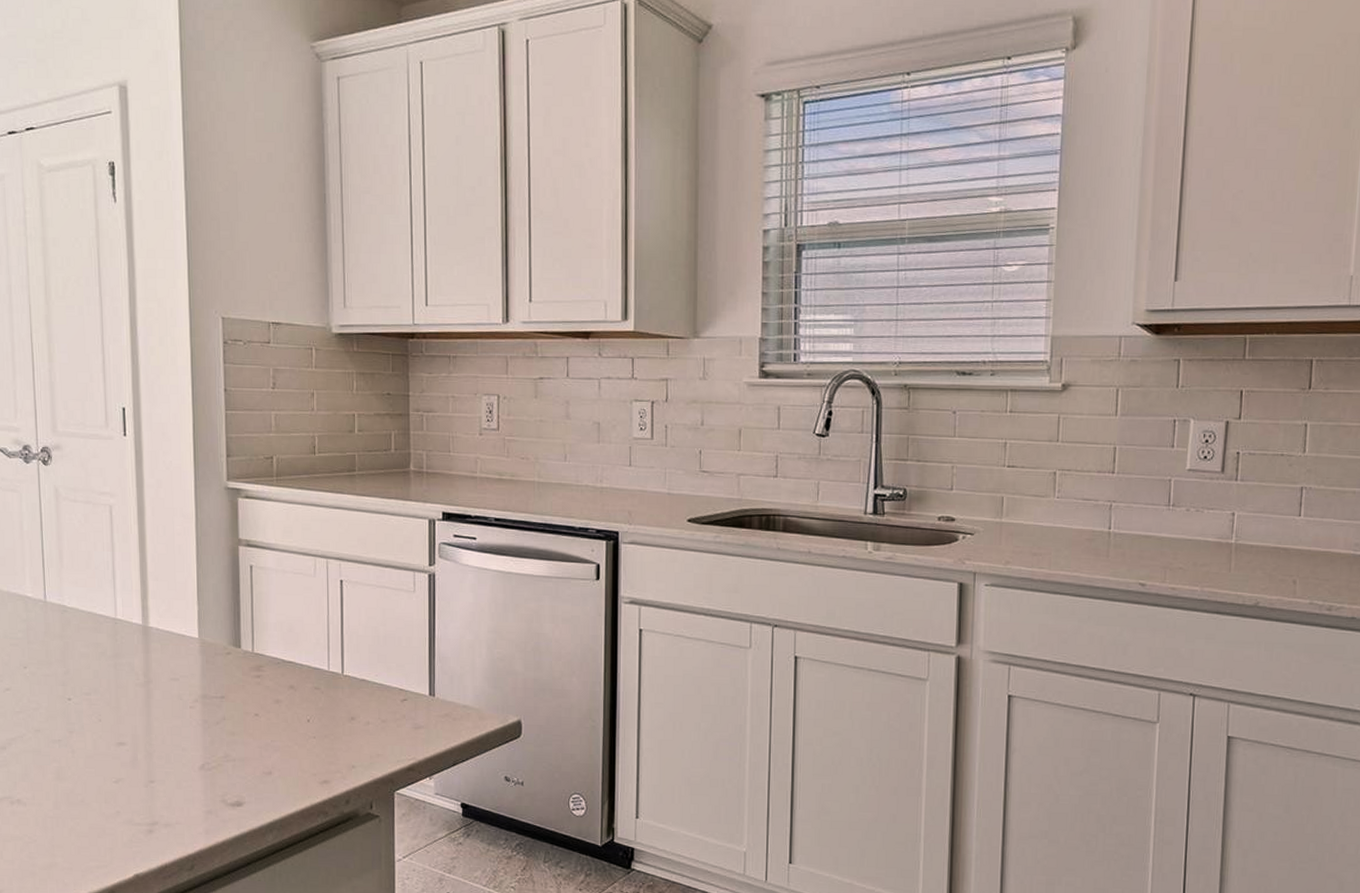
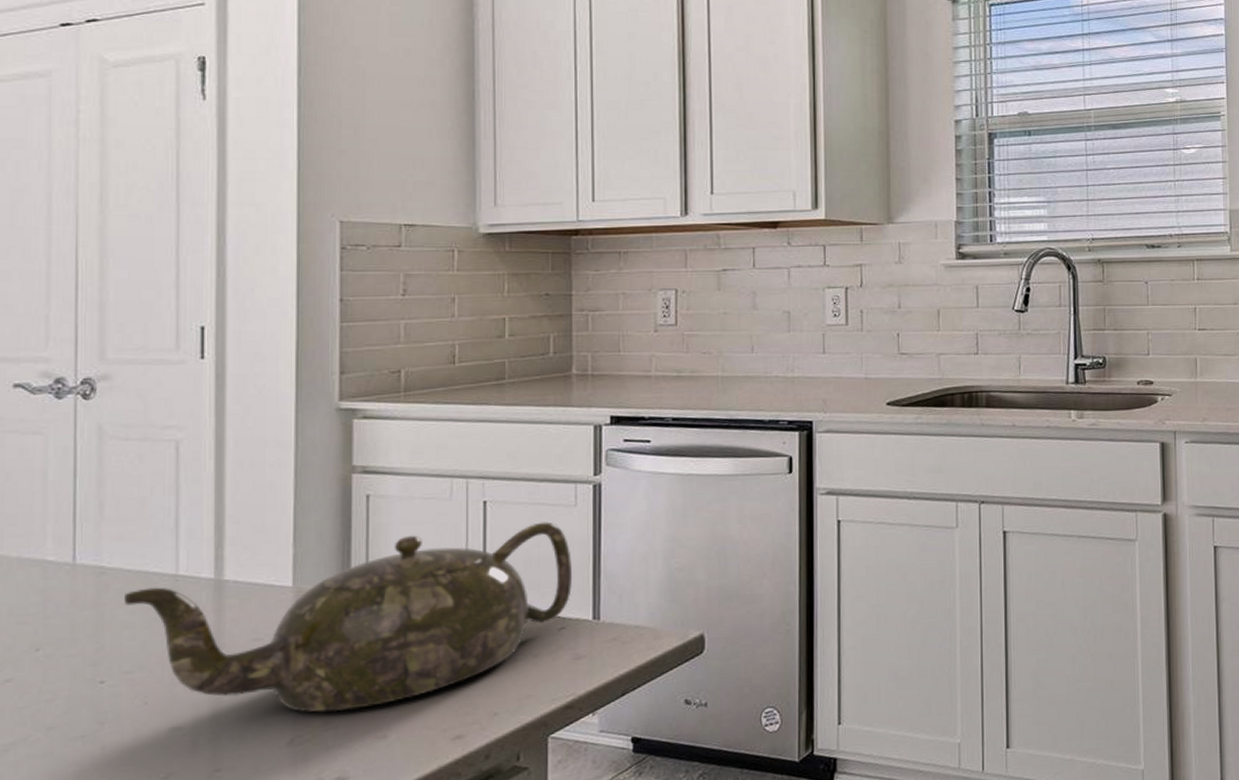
teapot: none [81,603,412,748] -> present [125,522,572,713]

